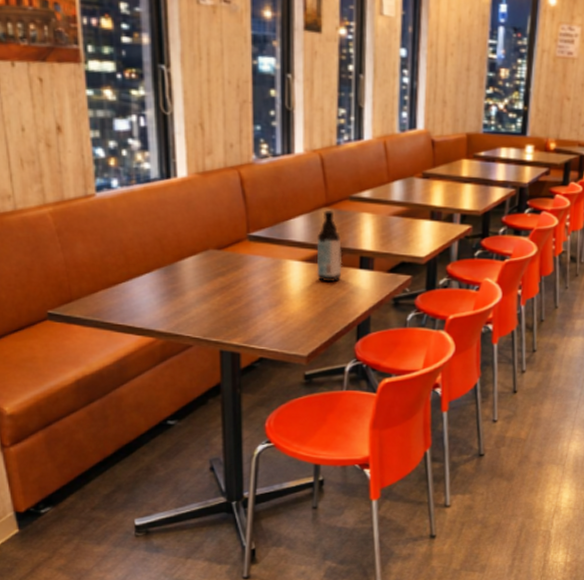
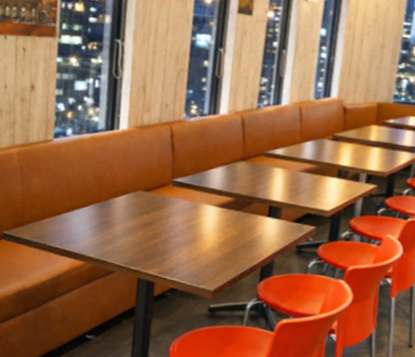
water bottle: present [316,209,342,283] -> none [228,163,253,227]

